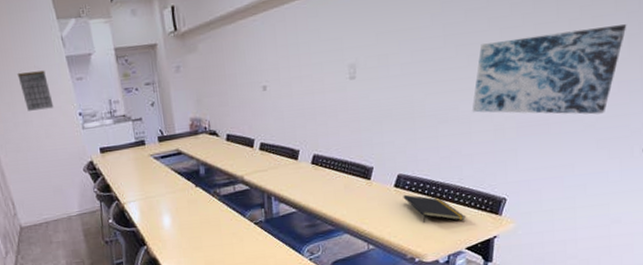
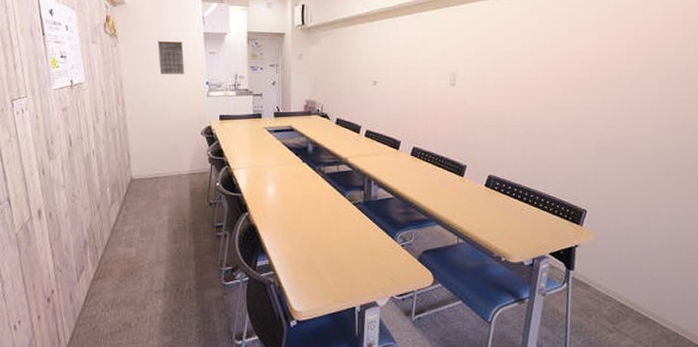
notepad: present [403,194,466,223] -> none [492,194,549,227]
wall art: present [472,24,627,115] -> none [556,71,687,145]

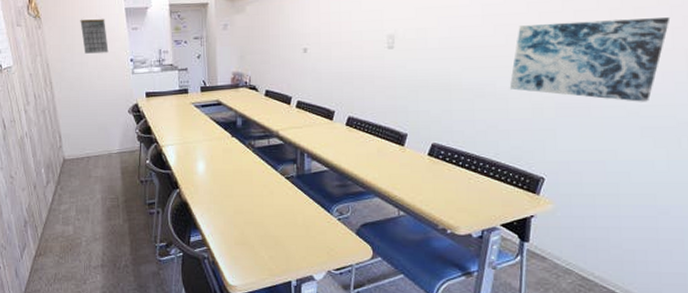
wall art: none [556,71,687,145] -> present [509,17,670,102]

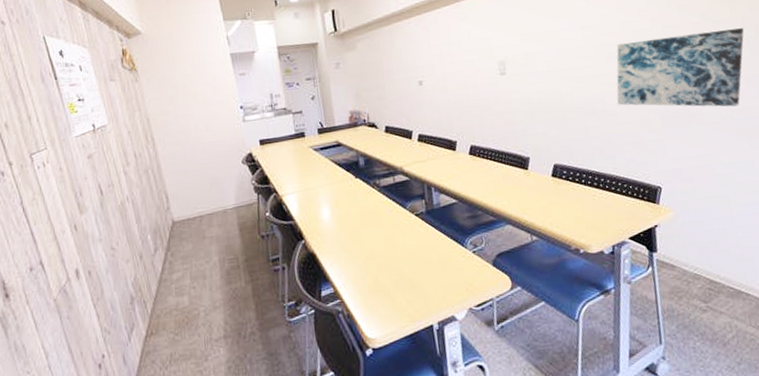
calendar: present [80,19,109,54] -> none [181,66,216,105]

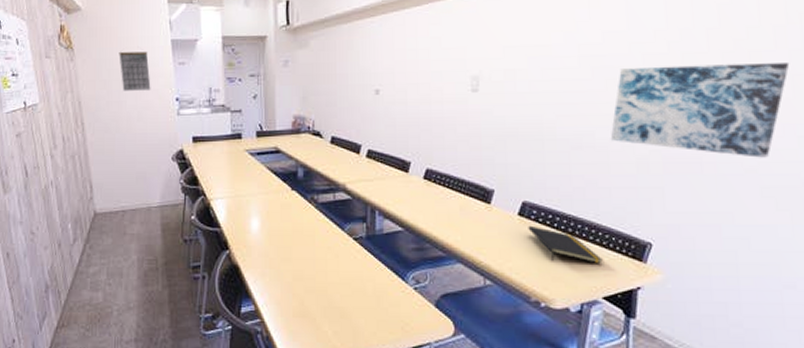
calendar: none [181,66,216,105] -> present [119,51,151,91]
notepad: none [561,184,625,212] -> present [528,225,603,264]

